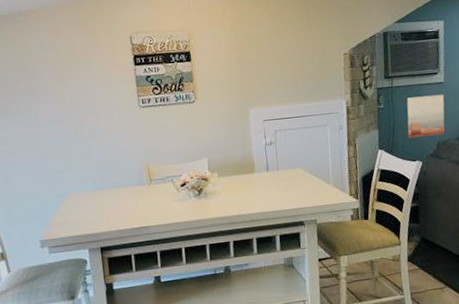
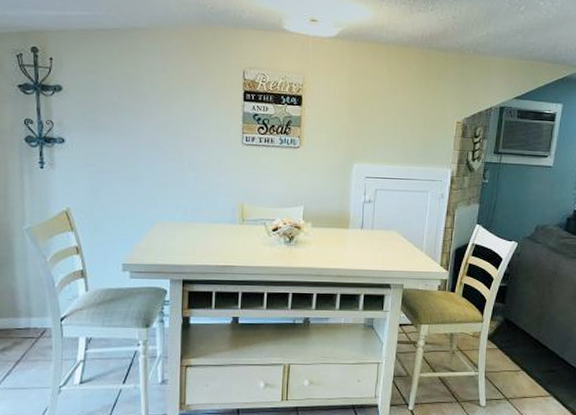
wall art: present [406,94,445,139] -> none [508,176,551,219]

